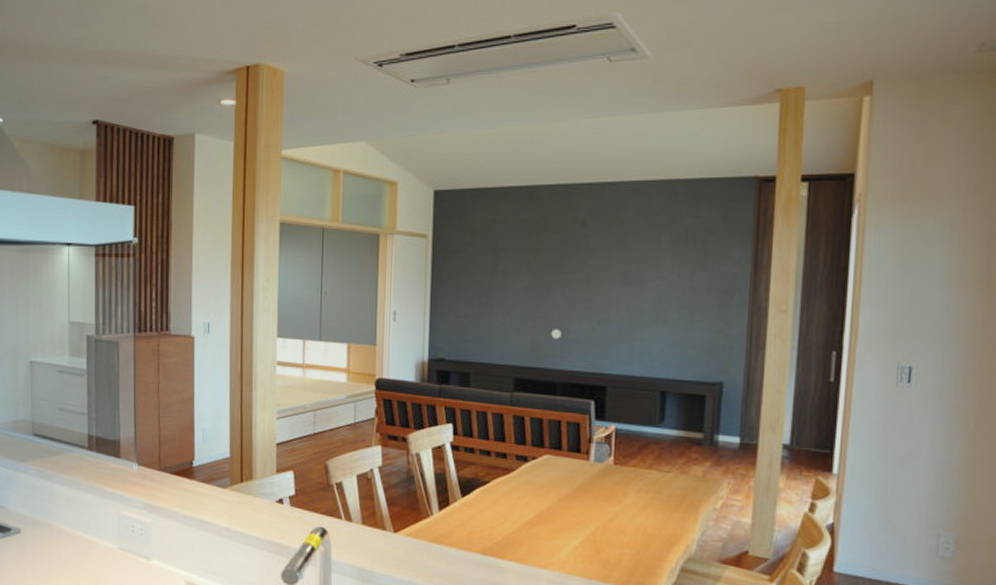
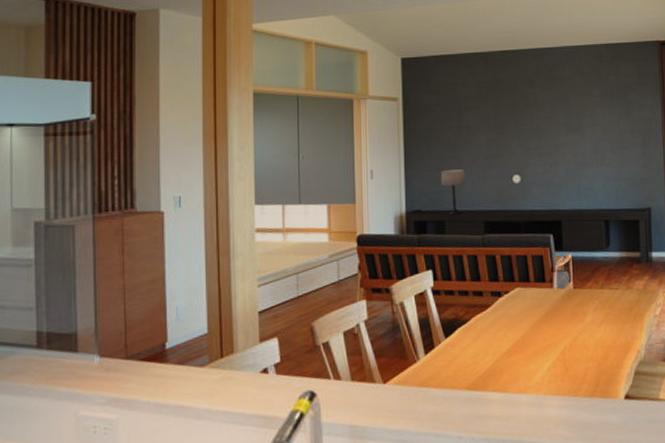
table lamp: none [468,318,497,368] -> present [440,169,466,215]

